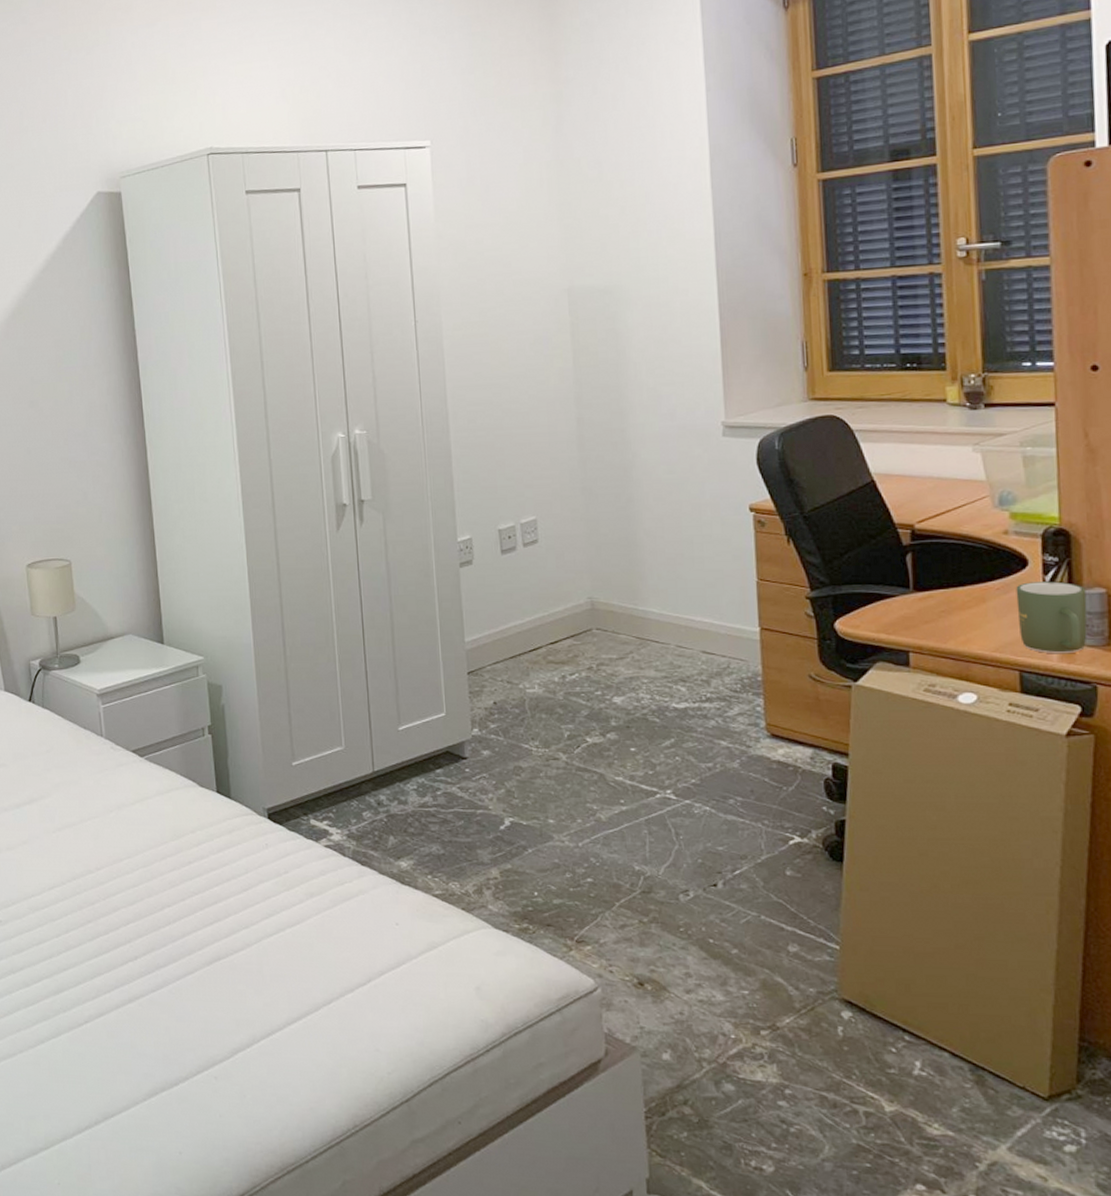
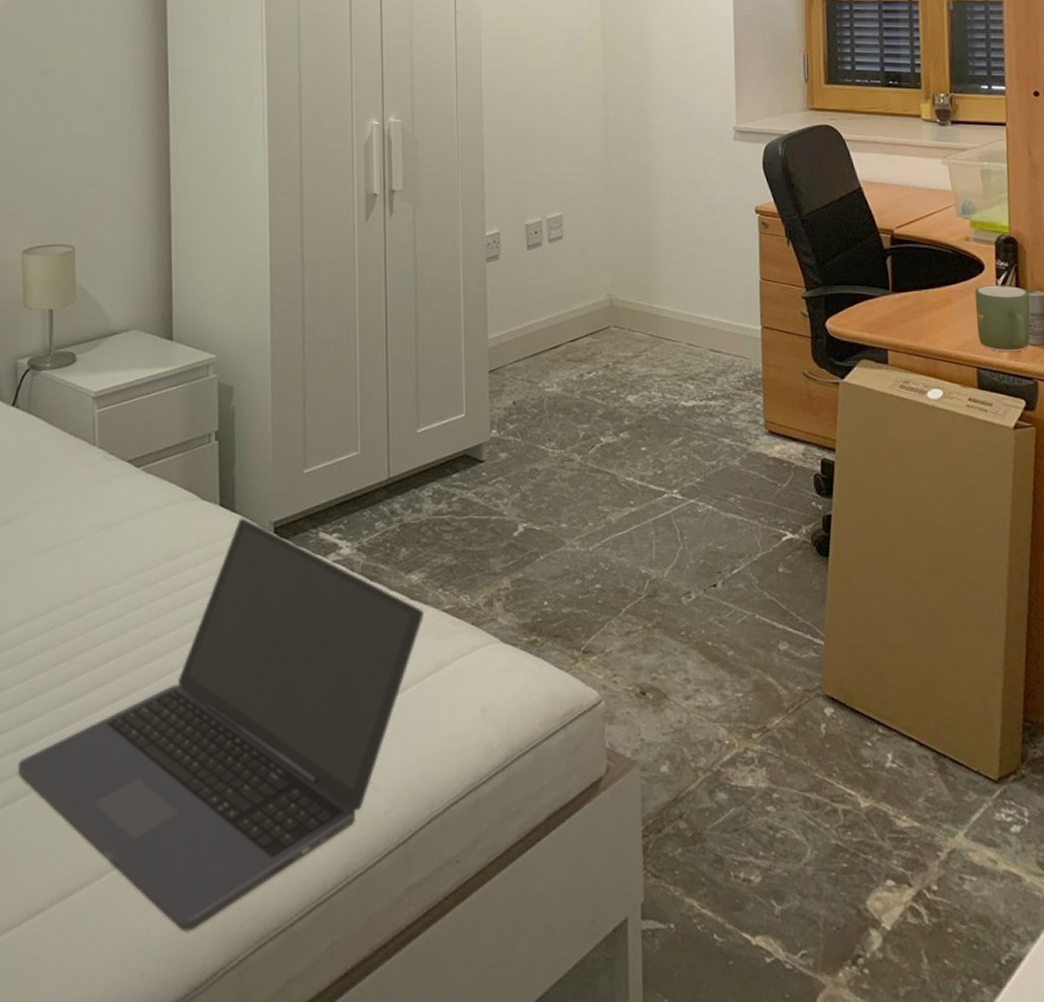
laptop: none [59,804,415,1158] -> present [17,518,424,932]

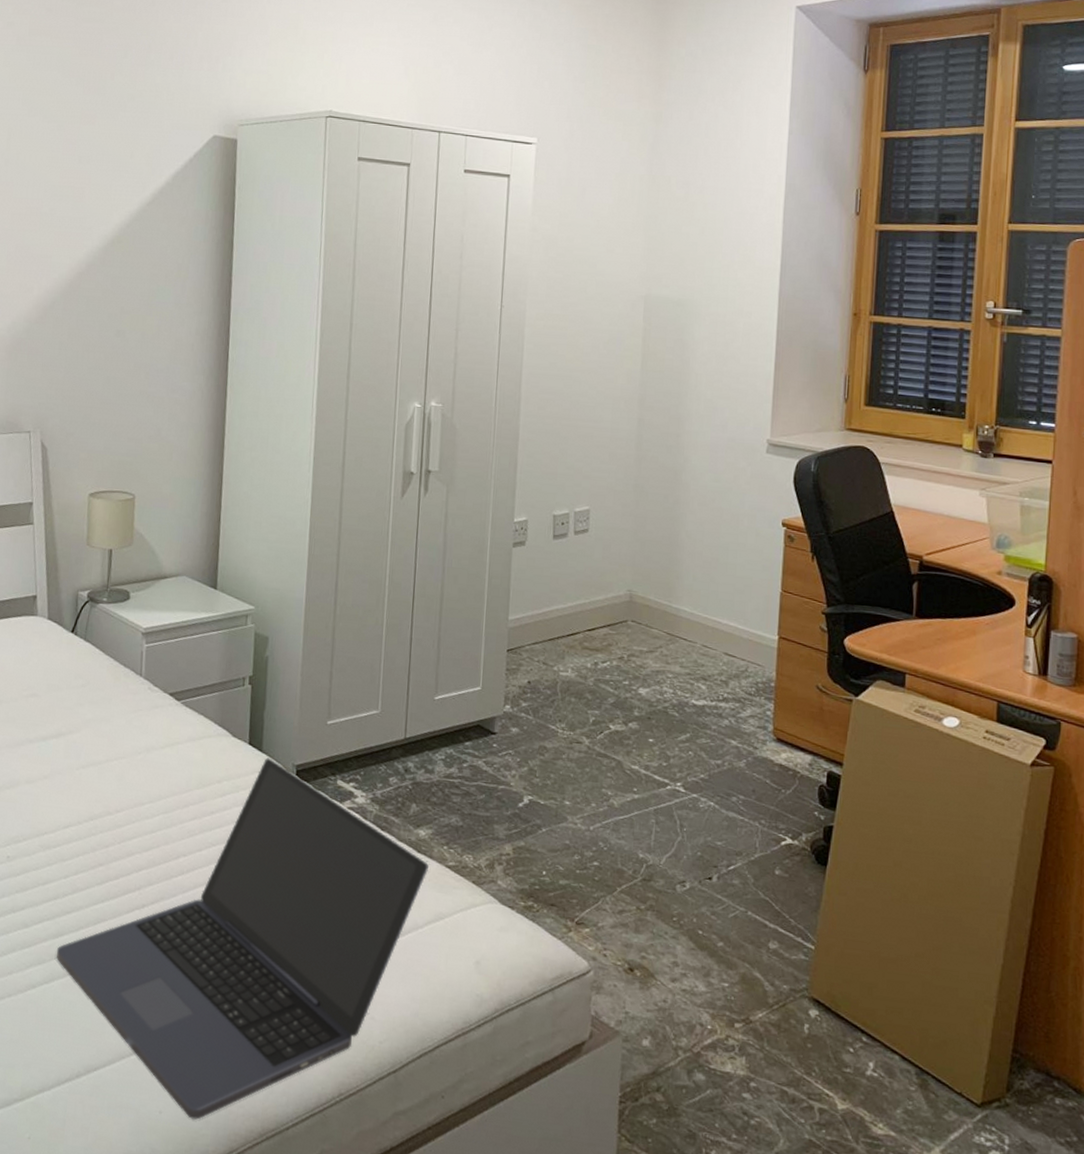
mug: present [974,285,1030,352] -> none [1001,620,1061,691]

